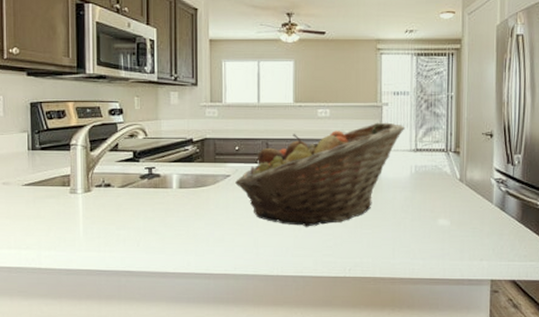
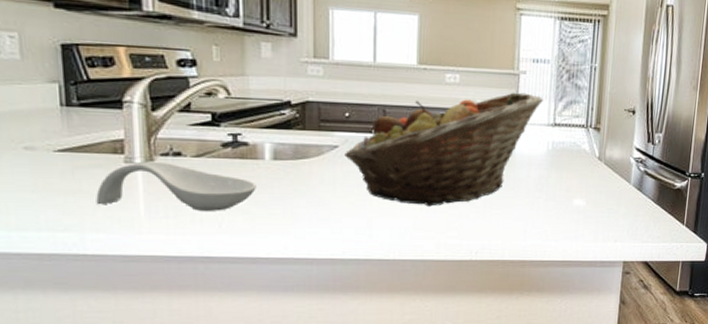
spoon rest: none [49,191,166,232] -> present [96,161,256,211]

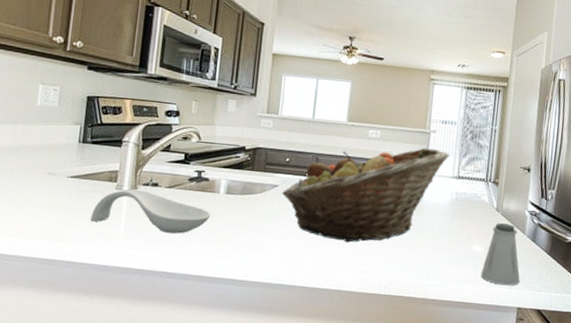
saltshaker: none [583,173,626,240] -> present [480,223,520,286]

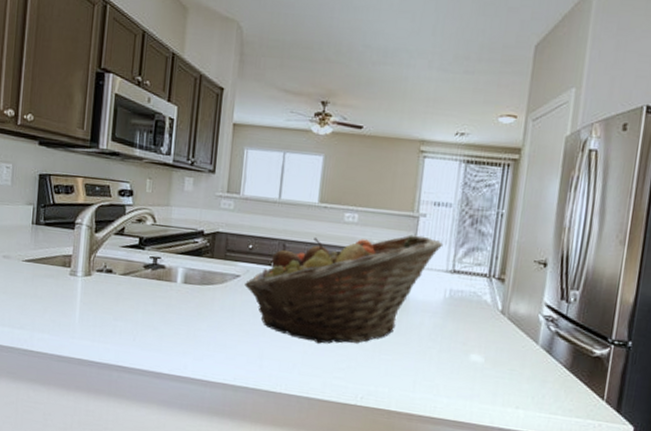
spoon rest: present [90,189,211,234] -> none [45,275,168,326]
saltshaker: present [480,223,520,286] -> none [479,328,530,406]

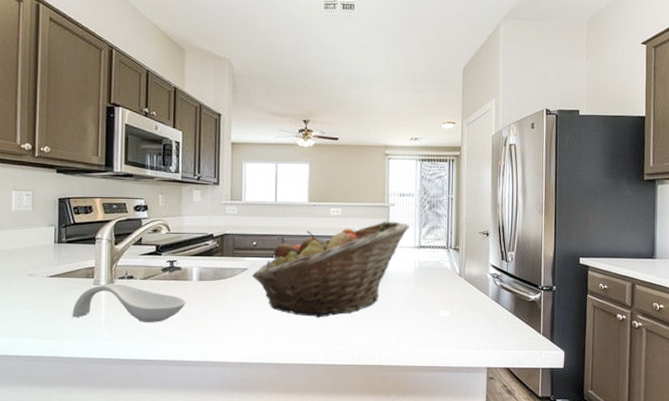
spoon rest: none [45,275,168,326] -> present [72,283,186,322]

